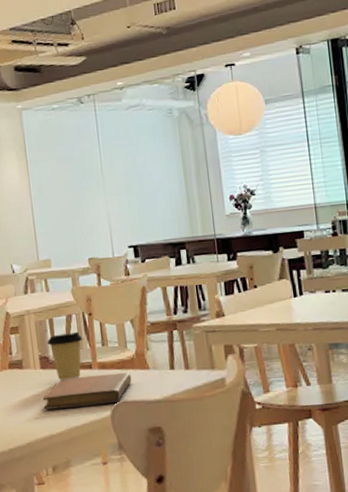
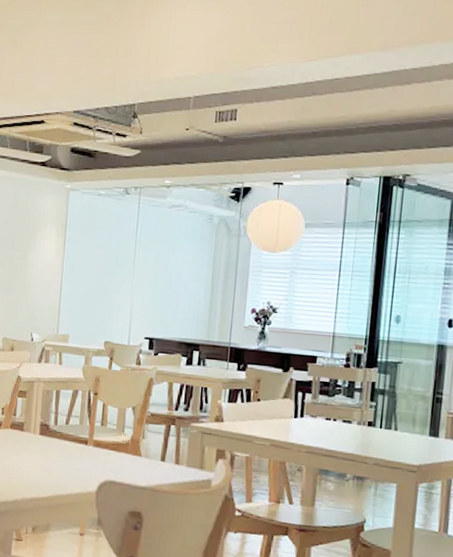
notebook: present [42,372,132,410] -> none [35,448,123,481]
coffee cup: present [47,331,83,382] -> none [51,406,85,451]

